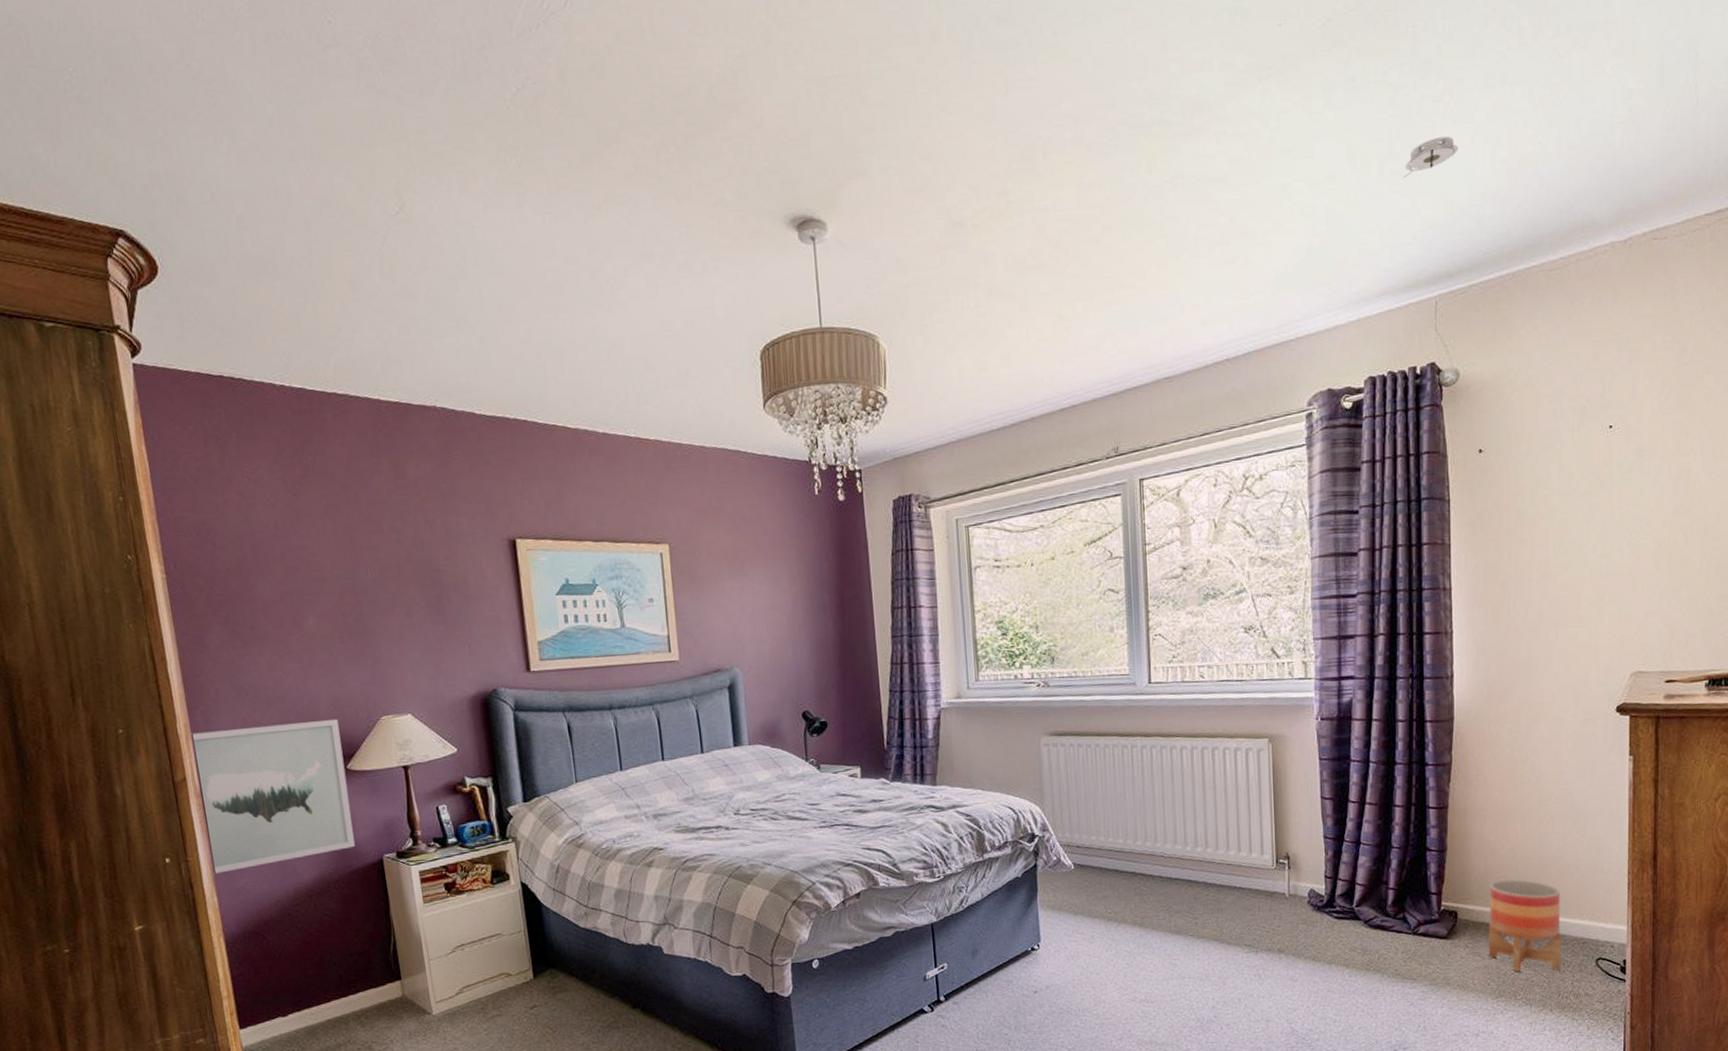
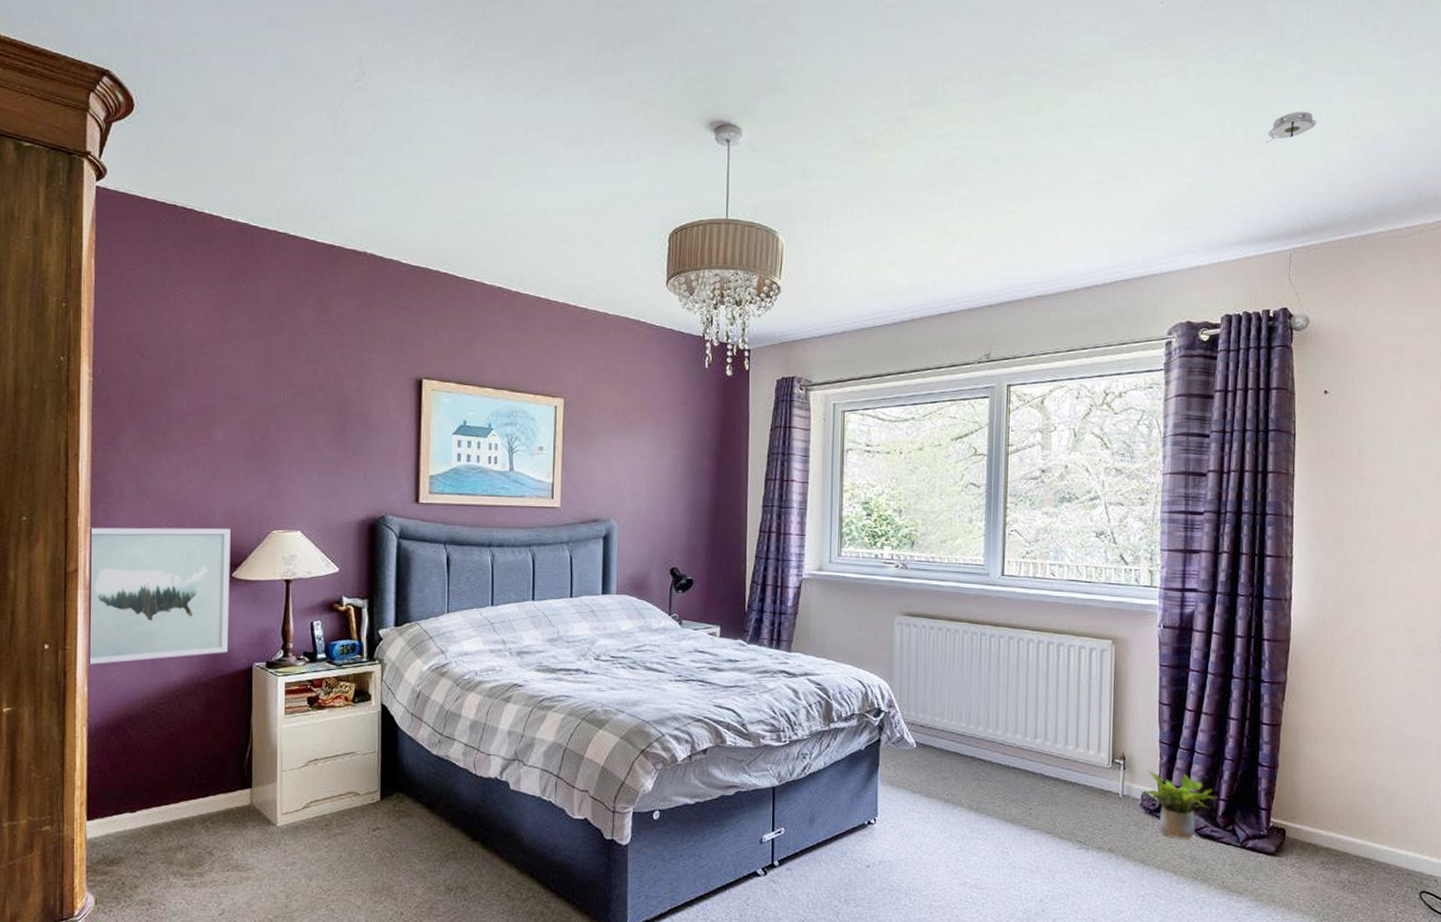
potted plant: none [1307,866,1387,932] -> present [1140,770,1218,839]
planter: present [1488,879,1562,972] -> none [1314,803,1387,900]

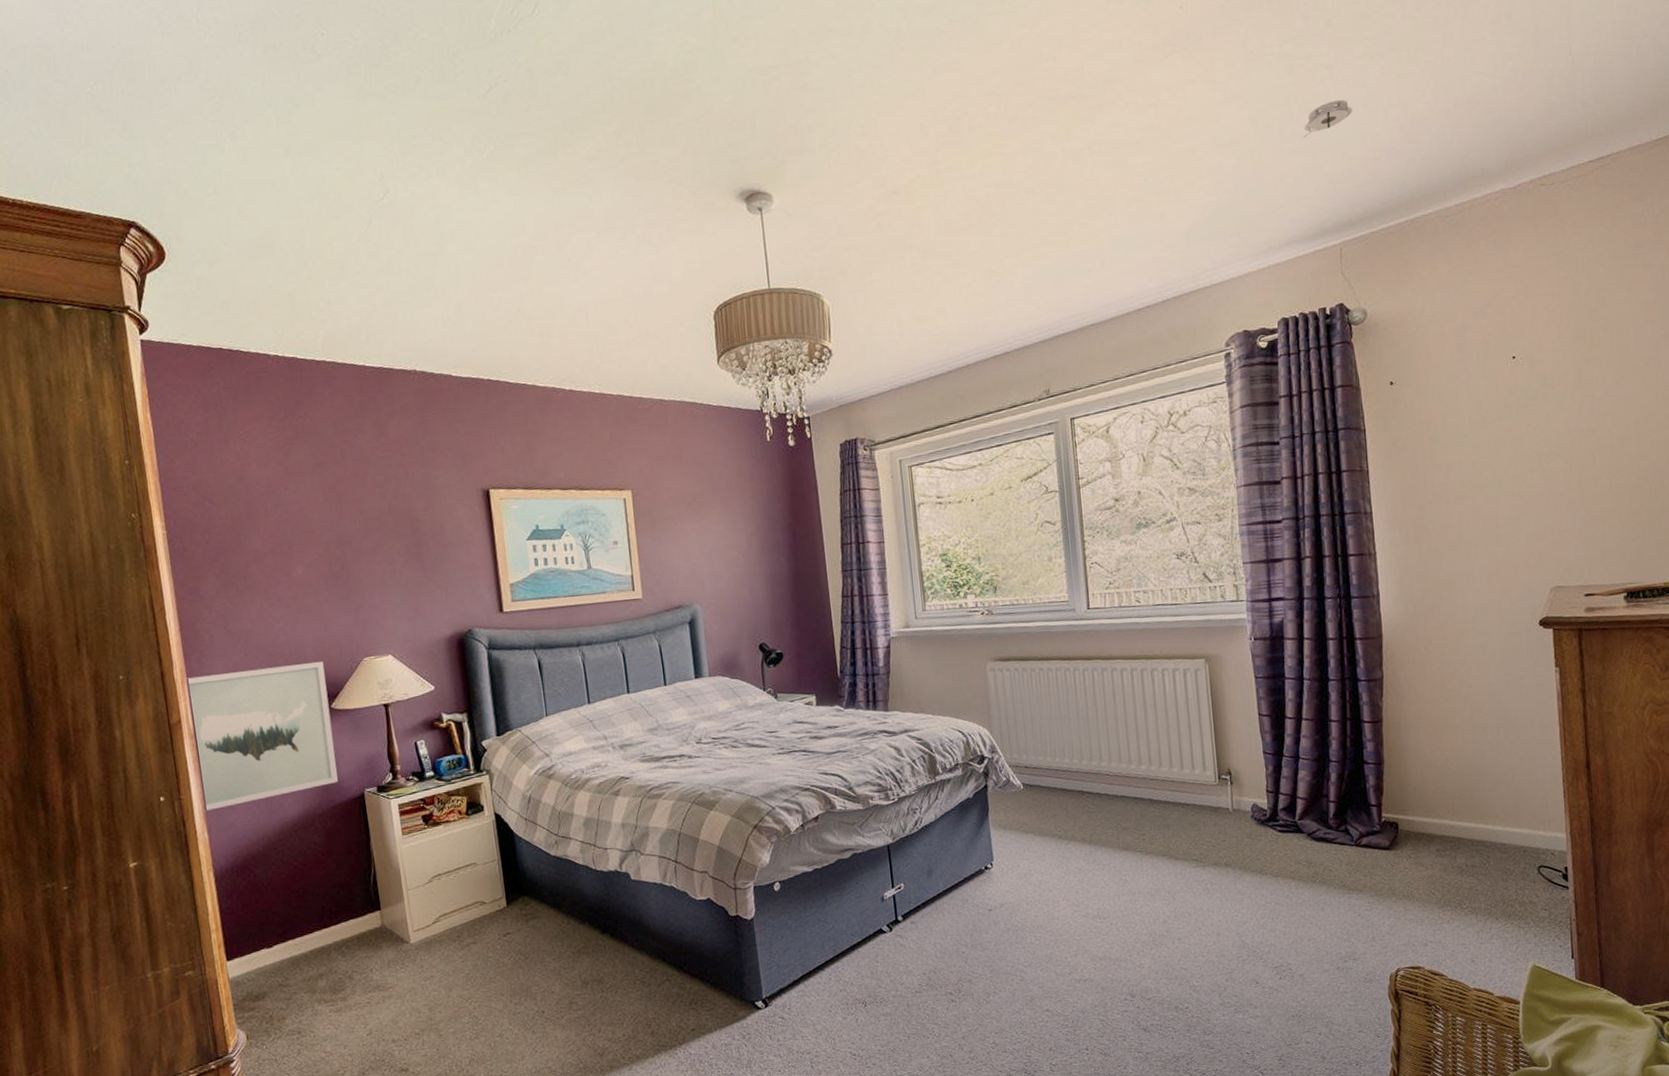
potted plant: present [1140,770,1218,839] -> none [1250,781,1328,845]

